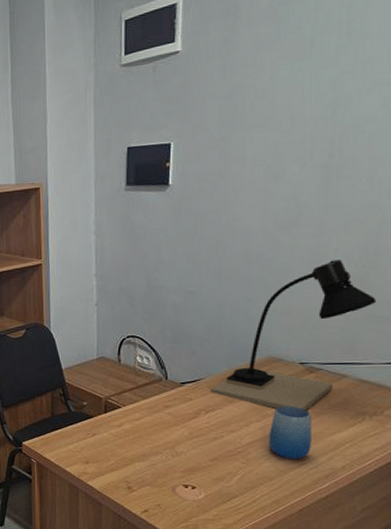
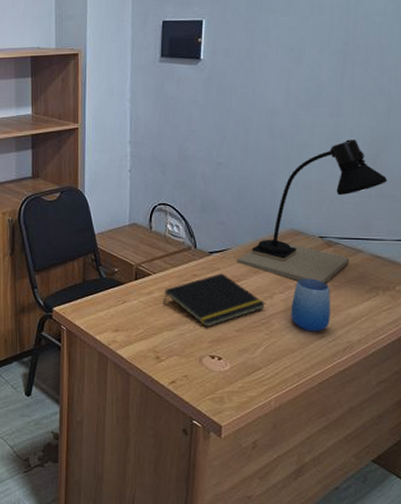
notepad: none [134,403,242,458] -> present [164,273,266,328]

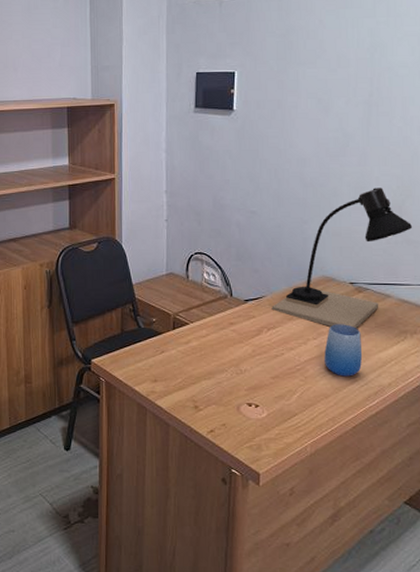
notepad: present [164,273,266,328] -> none [201,321,300,376]

